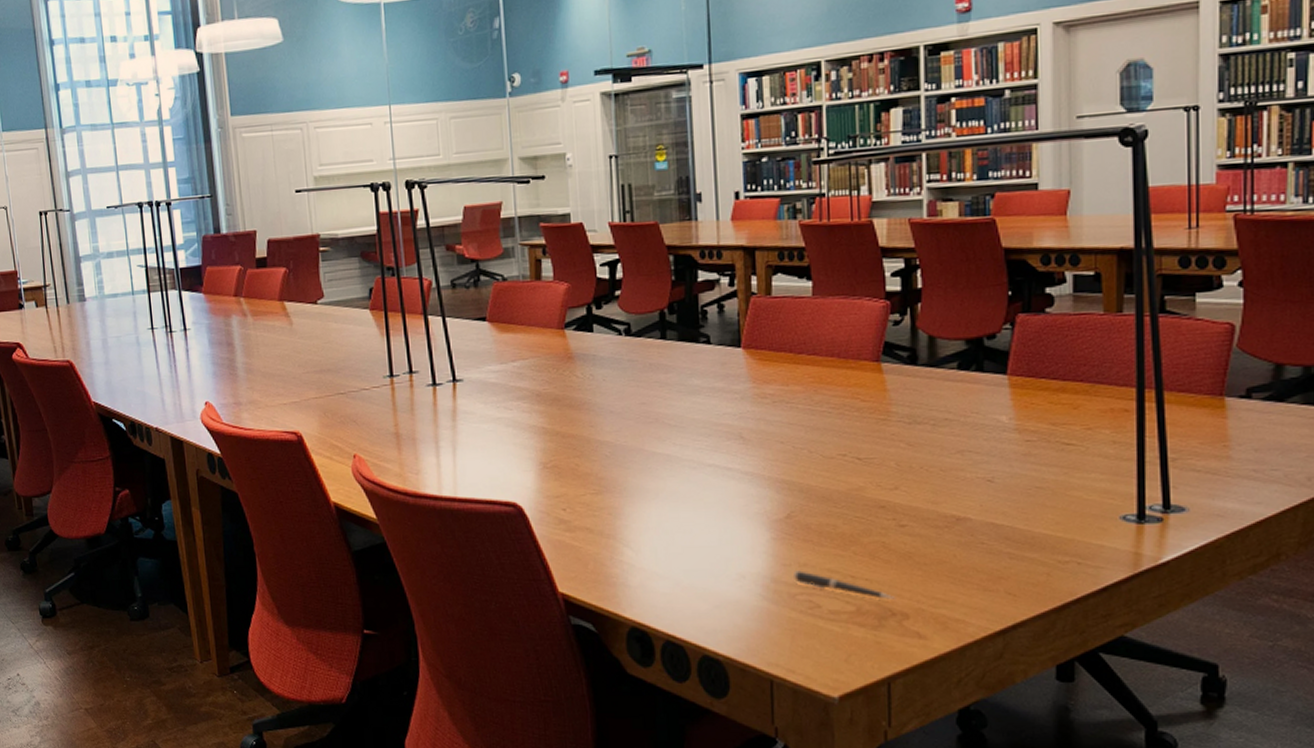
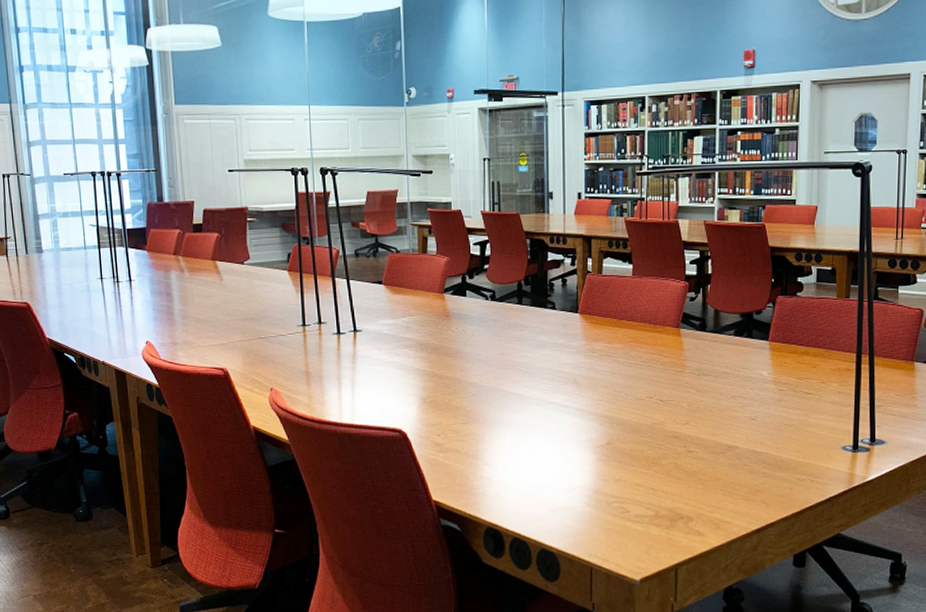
pen: present [794,570,896,600] -> none [611,484,684,507]

